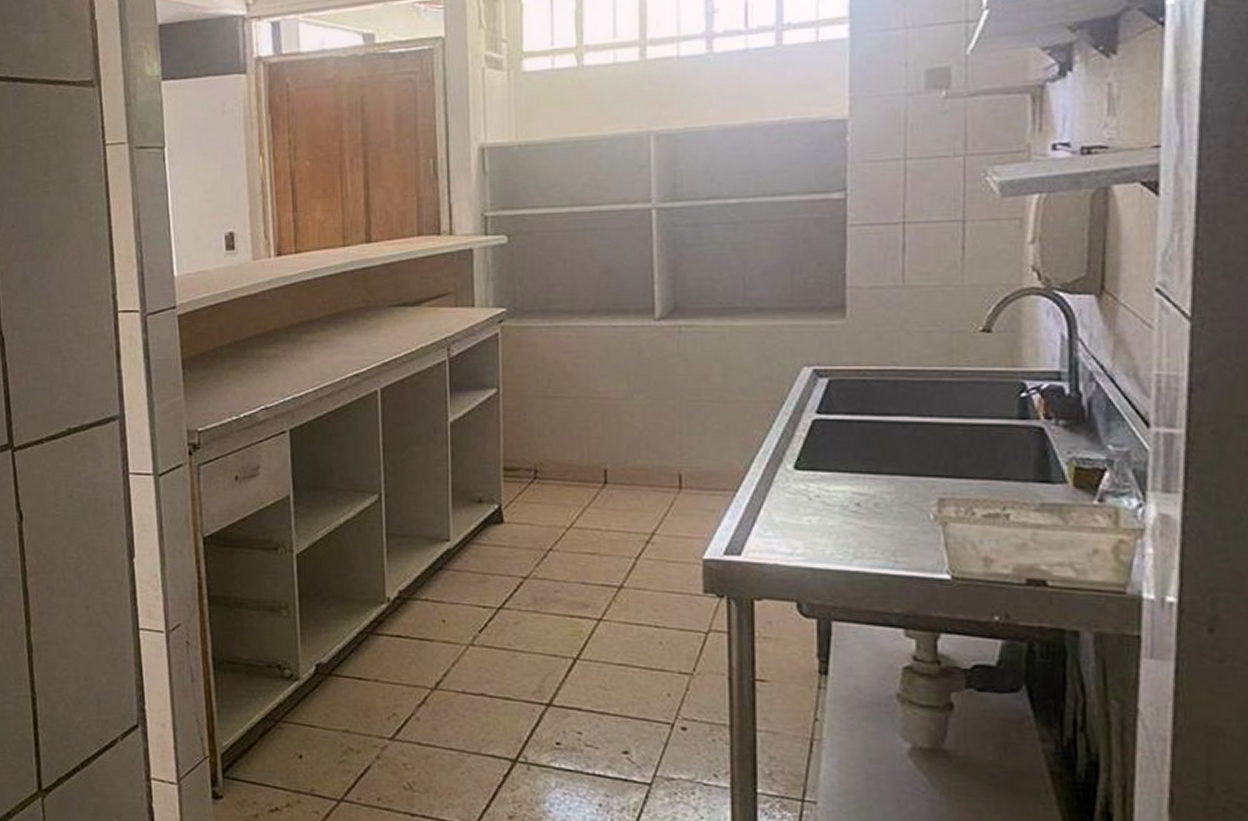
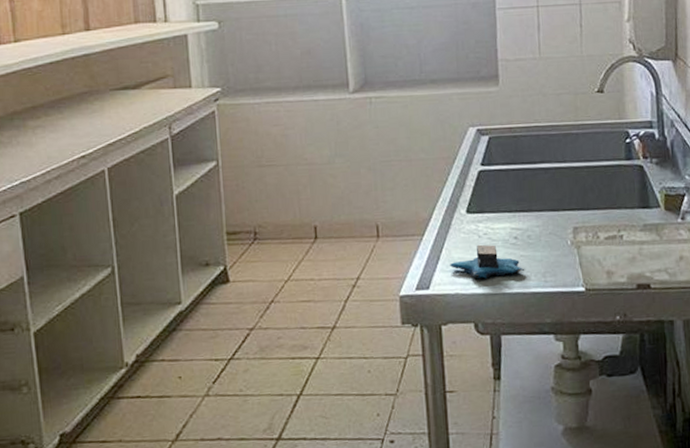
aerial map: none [769,508,867,550] -> present [450,244,524,279]

